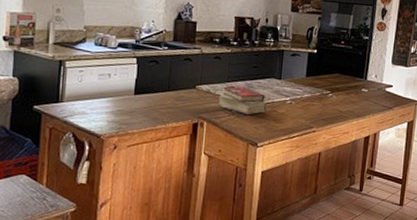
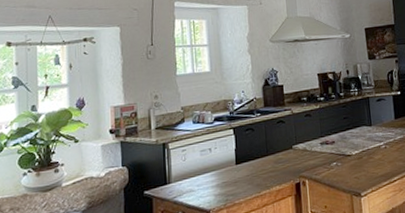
book: present [218,87,267,114] -> none [315,139,363,166]

